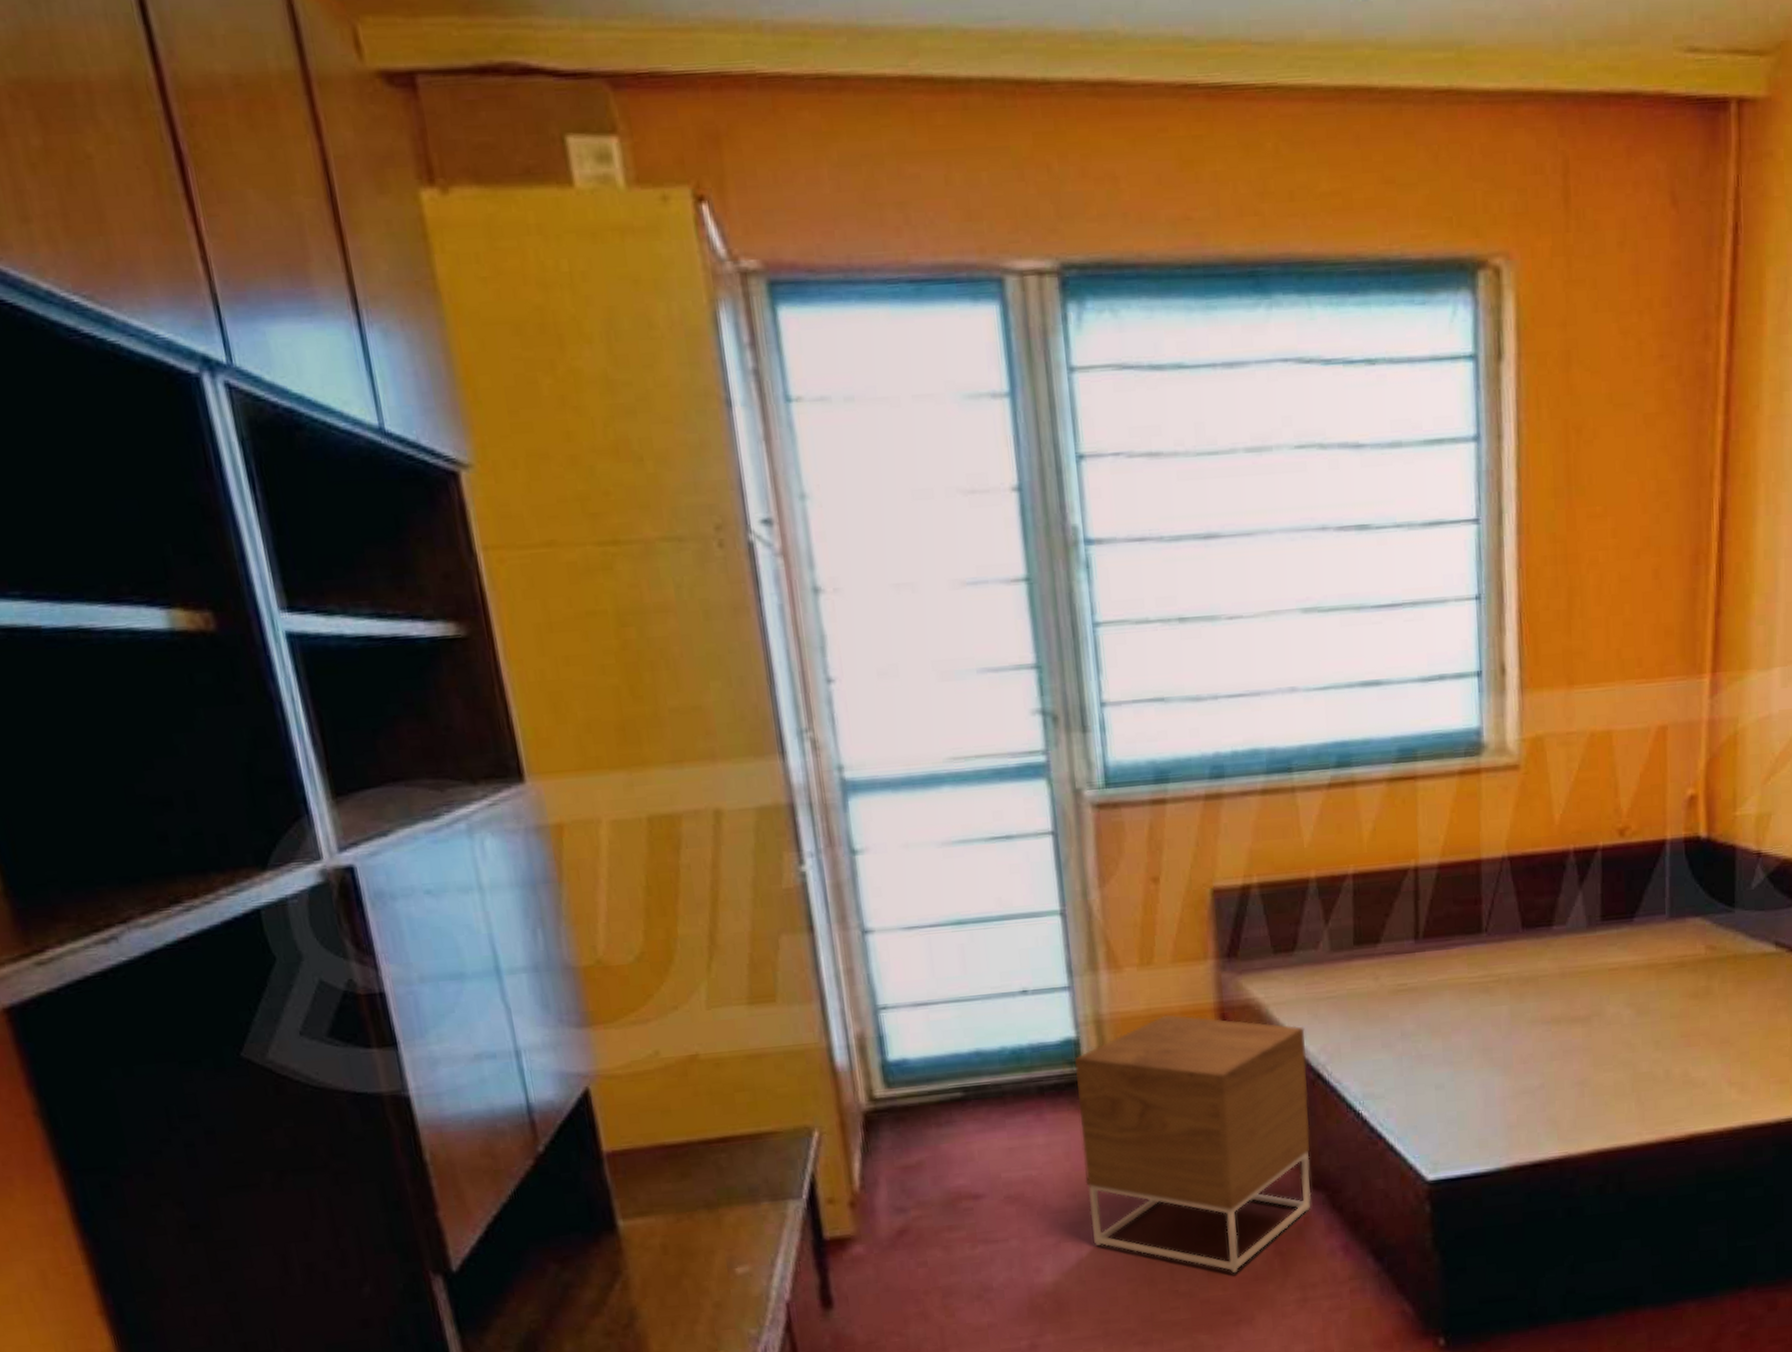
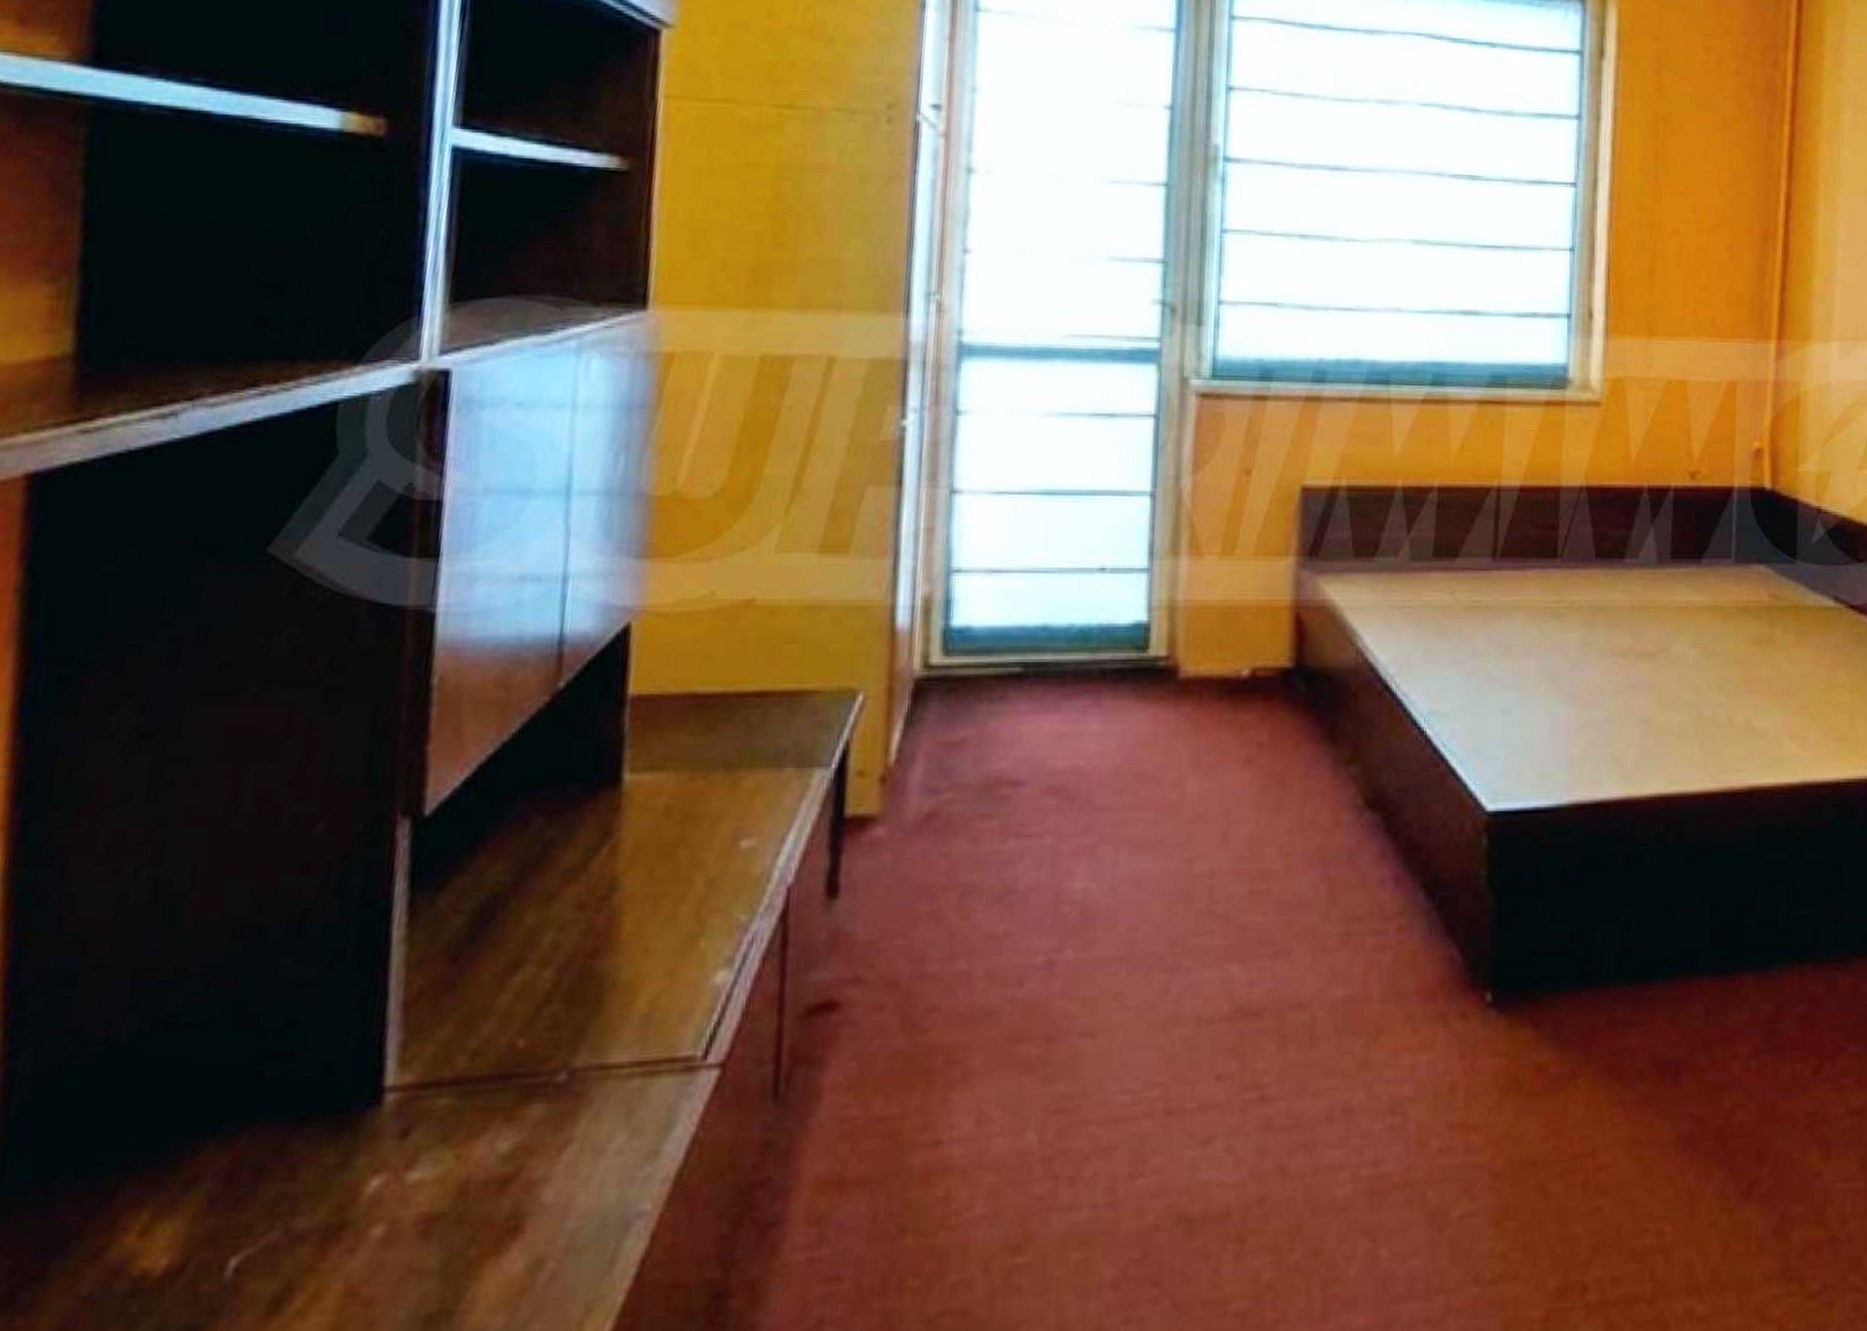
nightstand: present [1075,1014,1312,1273] -> none [1133,608,1377,896]

